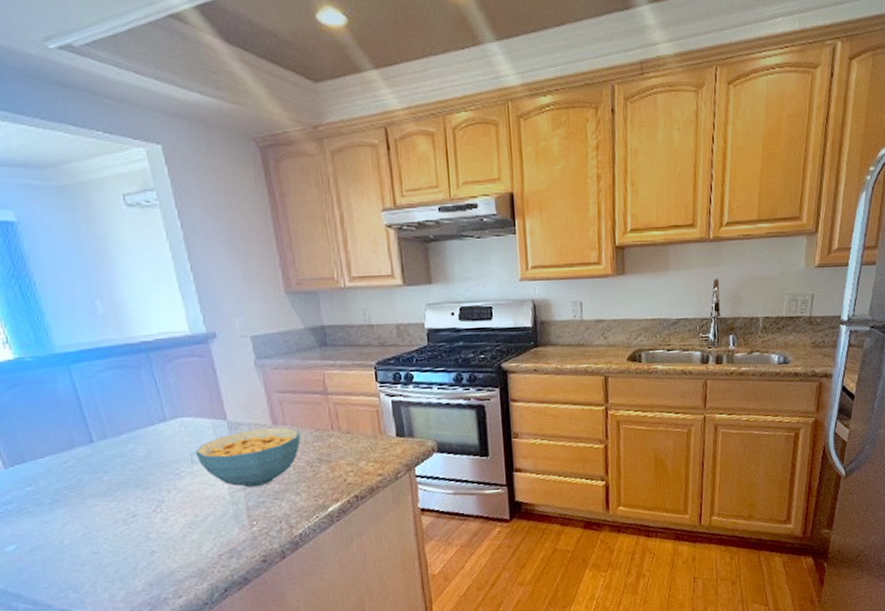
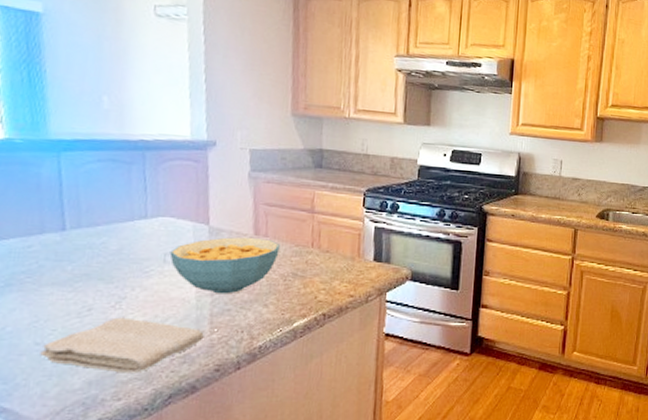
washcloth: none [99,520,245,572] -> present [40,317,204,373]

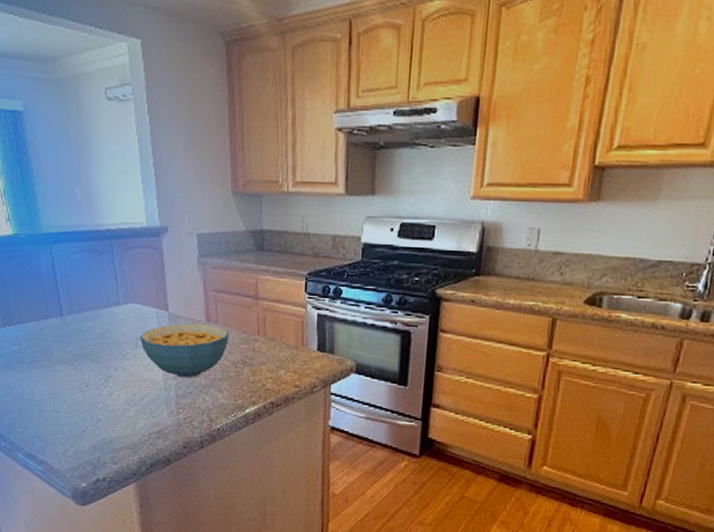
washcloth: present [40,317,204,373] -> none [59,393,173,443]

